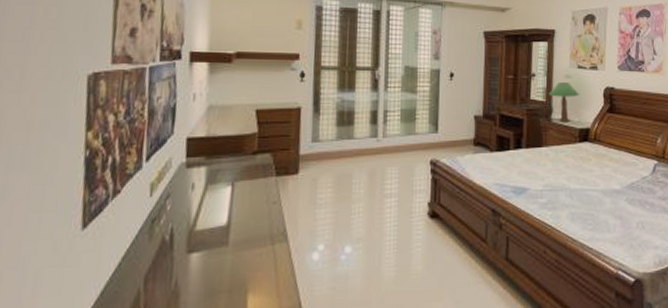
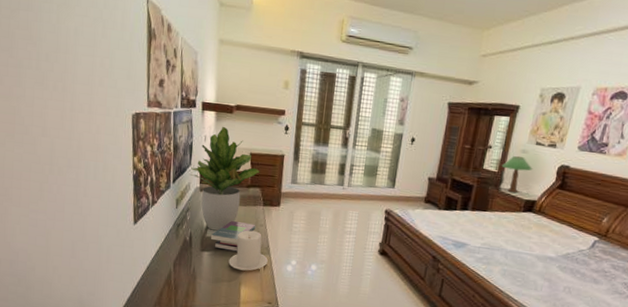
potted plant: none [172,81,270,220] -> present [190,127,260,231]
books: none [201,202,267,246] -> present [210,221,256,252]
candle: none [229,212,285,272] -> present [228,230,268,271]

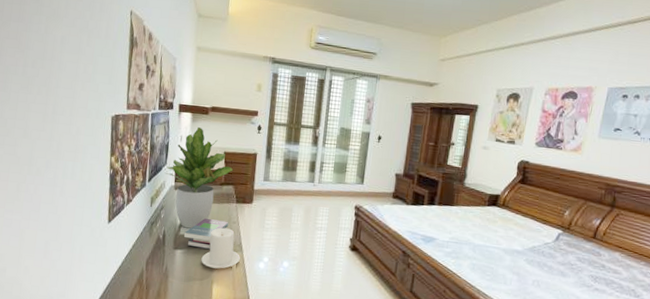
table lamp: present [501,155,533,193] -> none [464,152,495,188]

